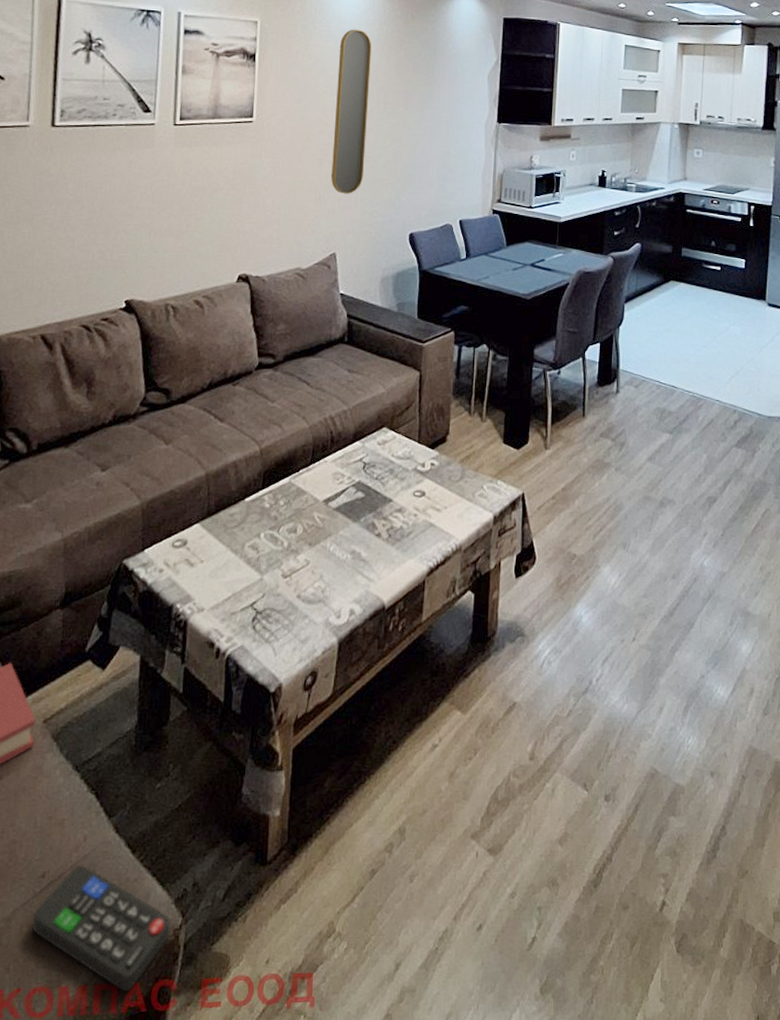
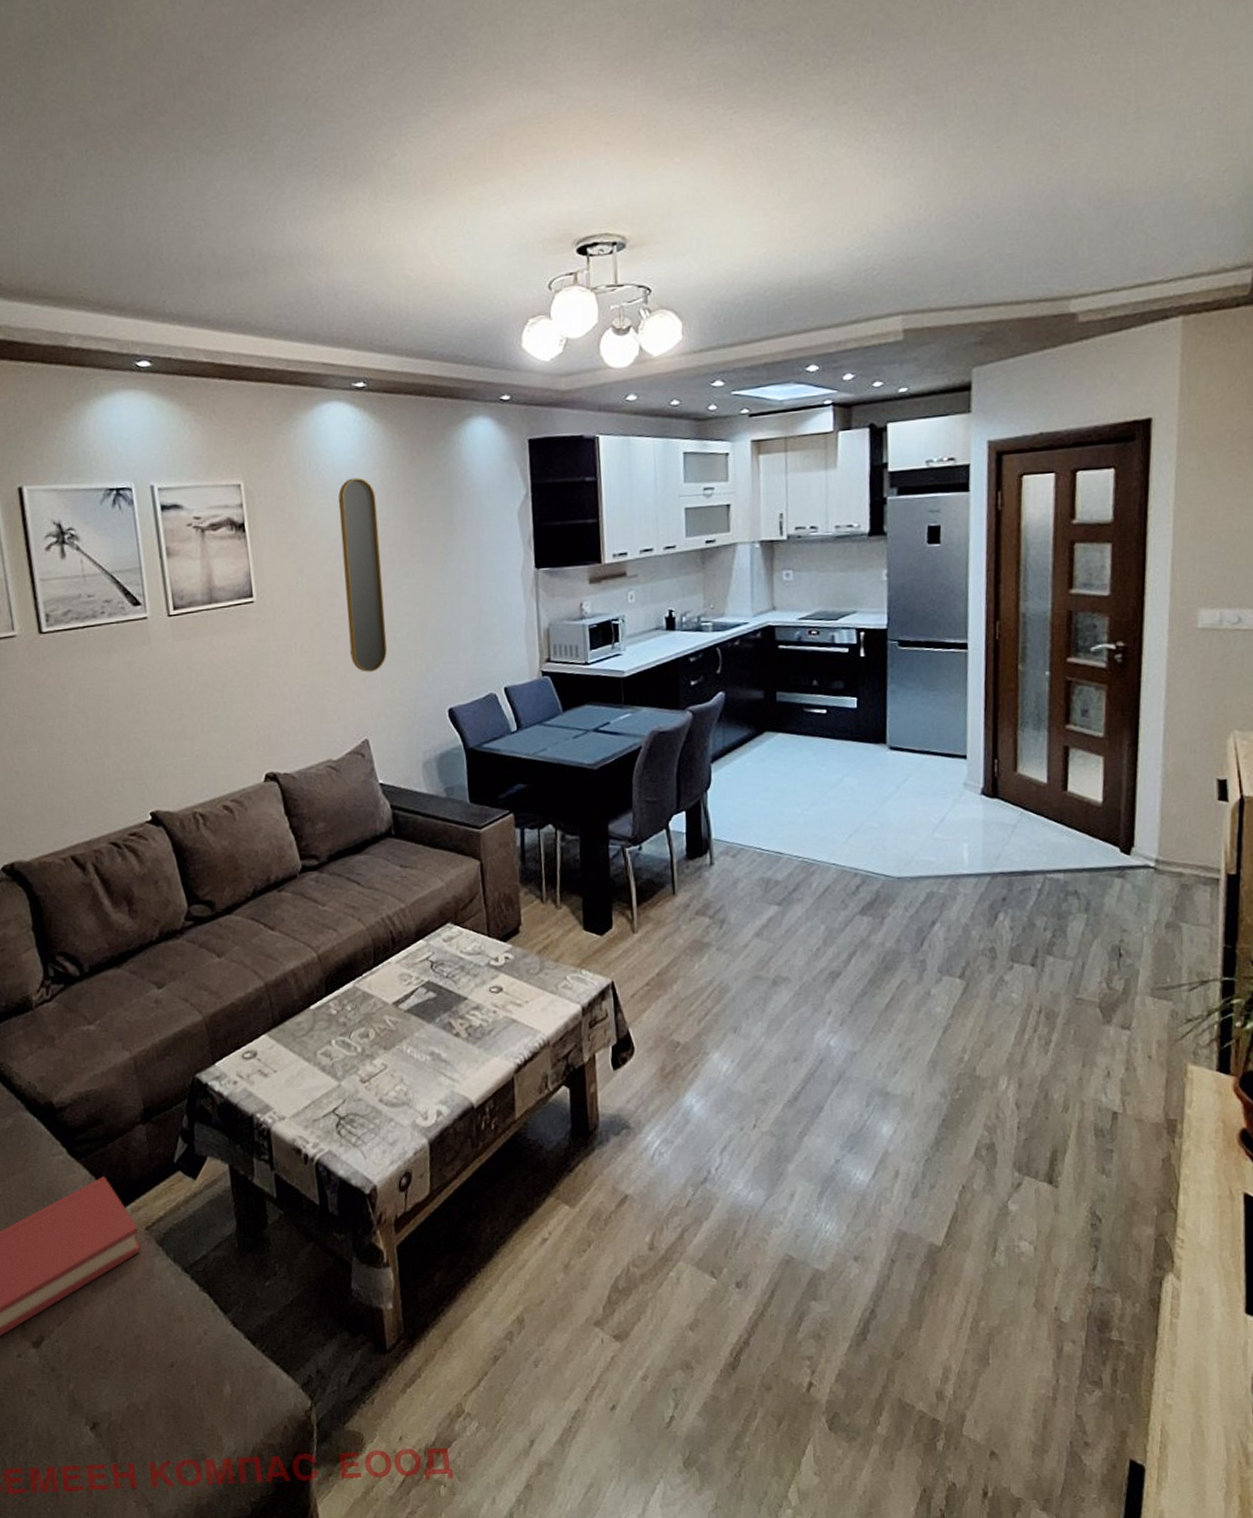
remote control: present [32,865,171,991] -> none [168,1355,302,1464]

